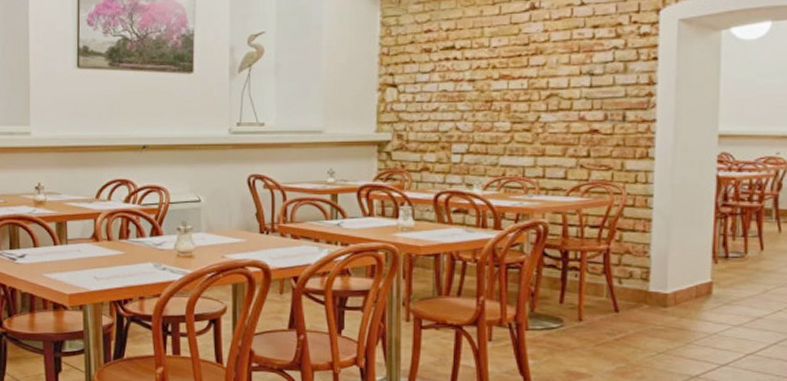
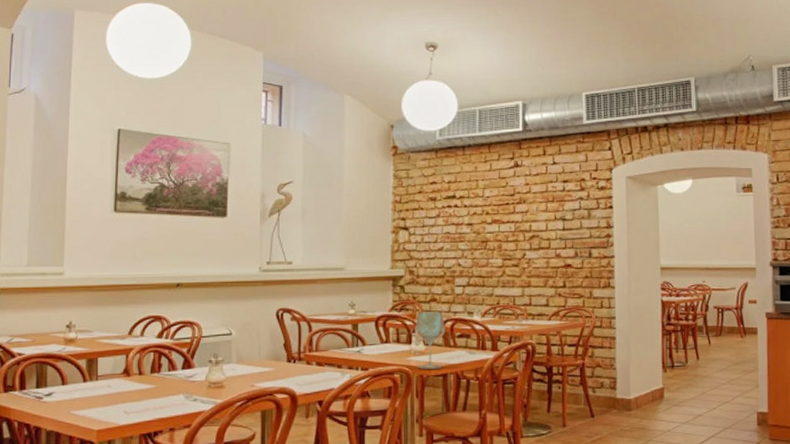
wine glass: none [403,182,439,248] -> present [415,312,446,369]

